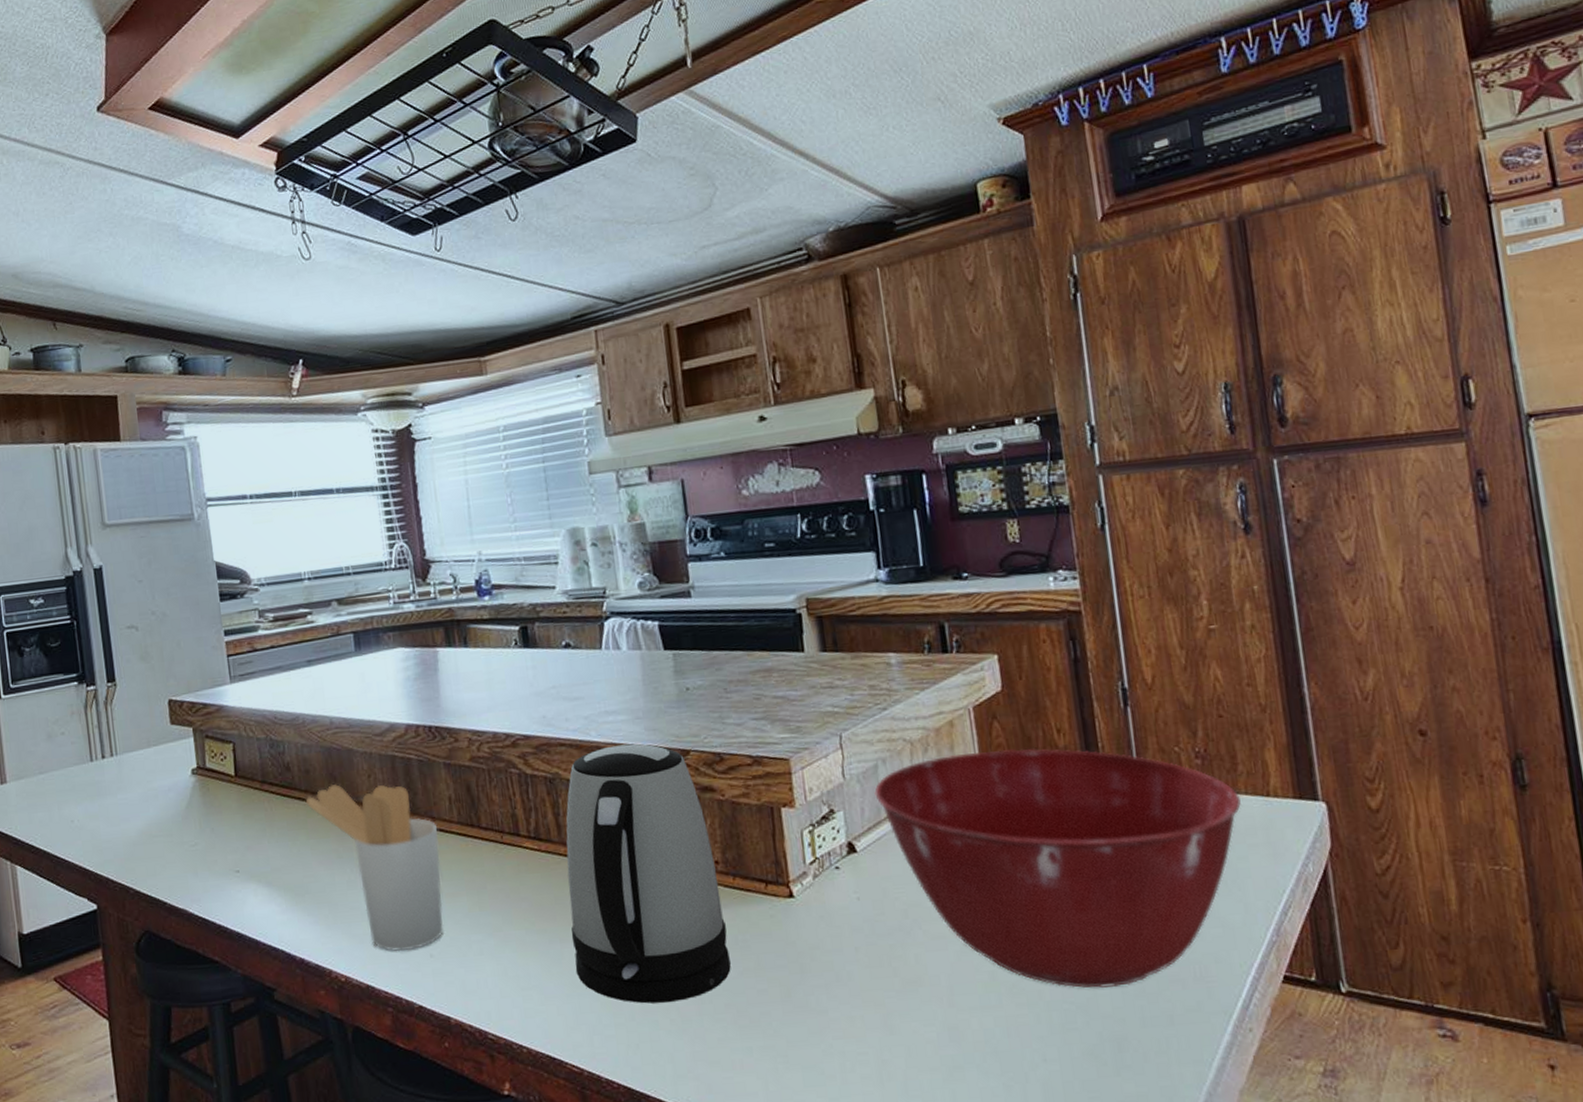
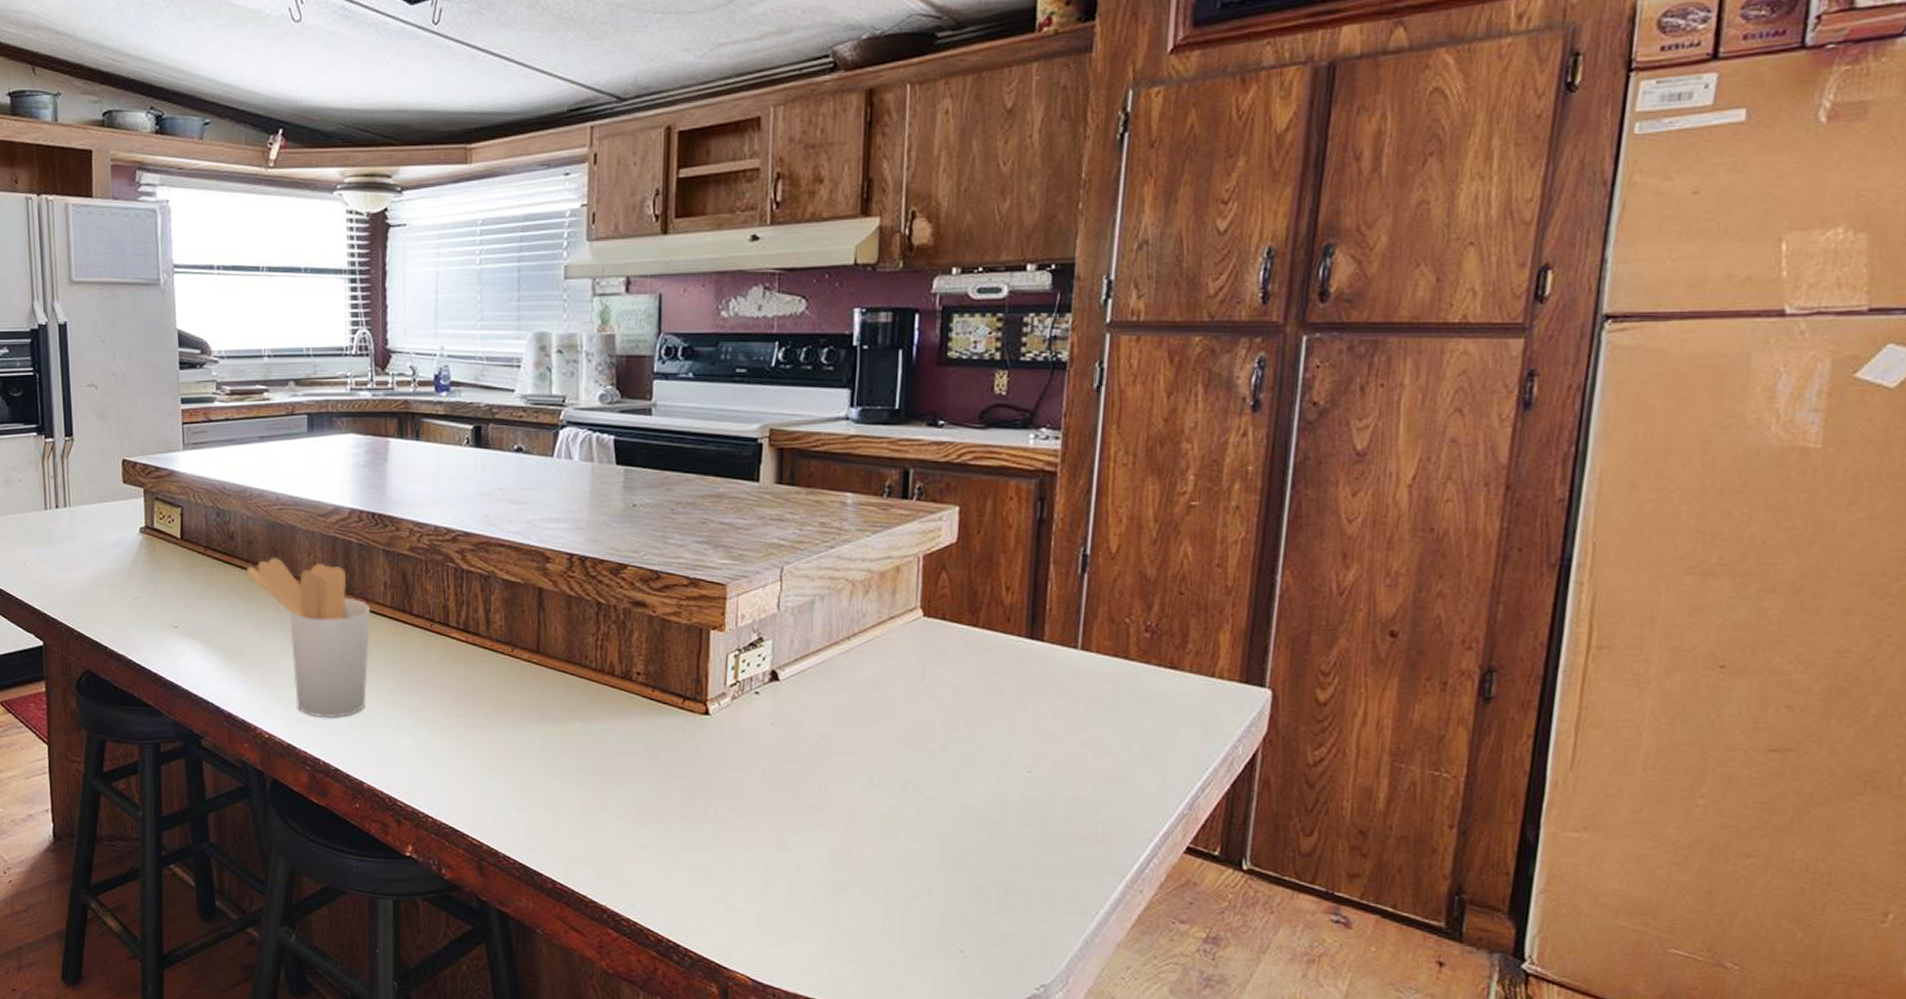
kettle: present [566,743,731,1004] -> none [487,552,638,795]
mixing bowl: present [874,748,1241,988] -> none [807,600,1183,836]

